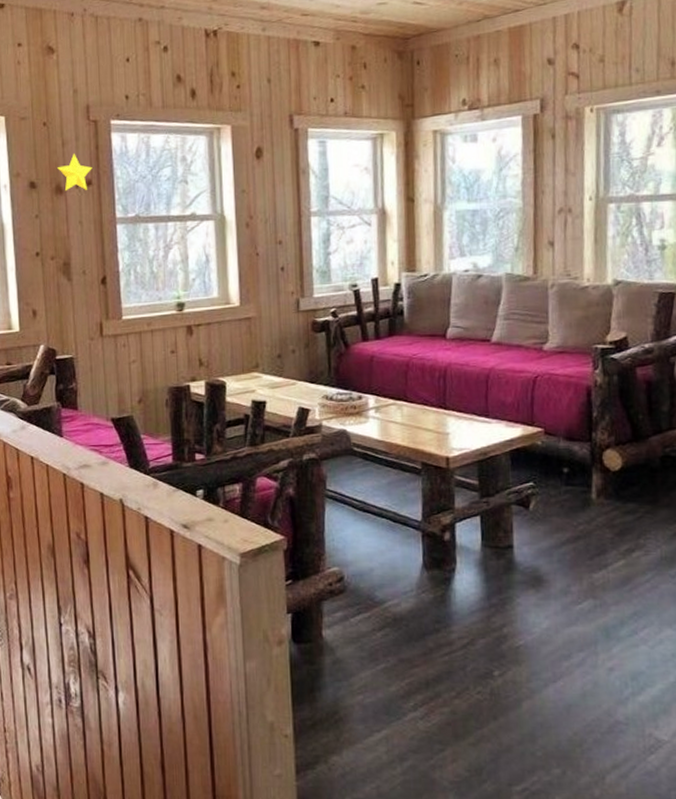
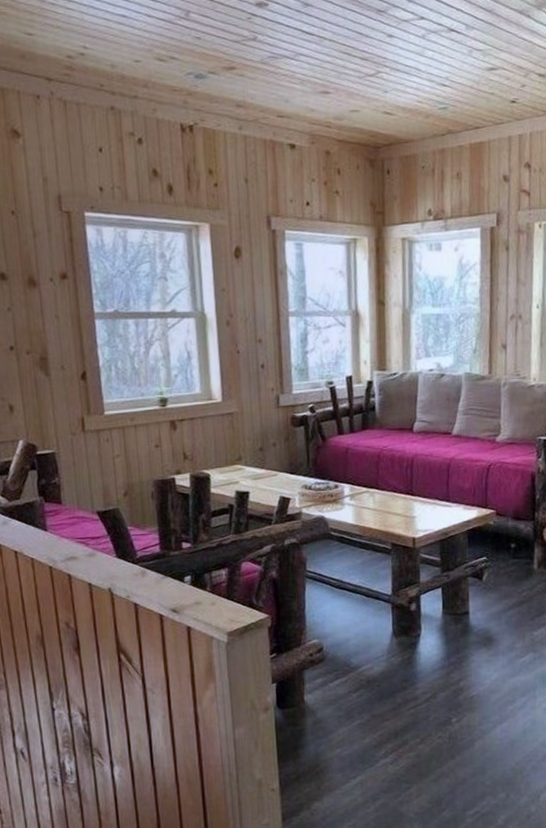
decorative star: present [57,154,92,191] -> none [29,245,67,284]

